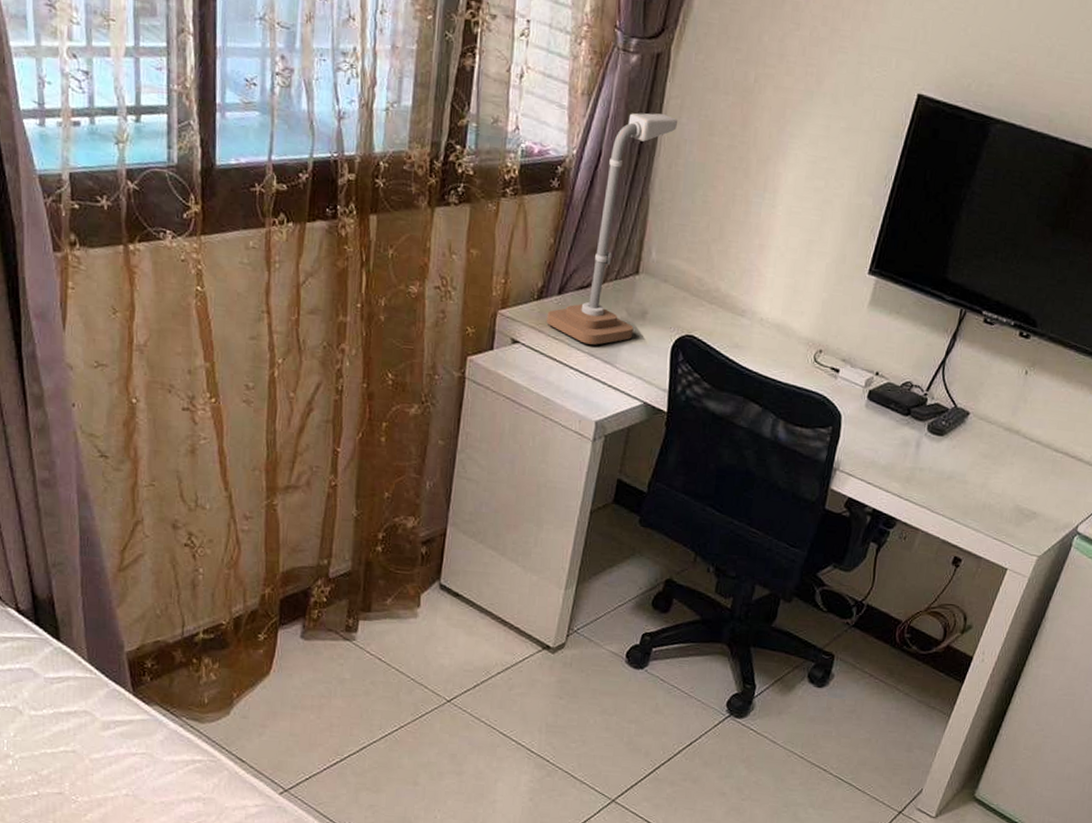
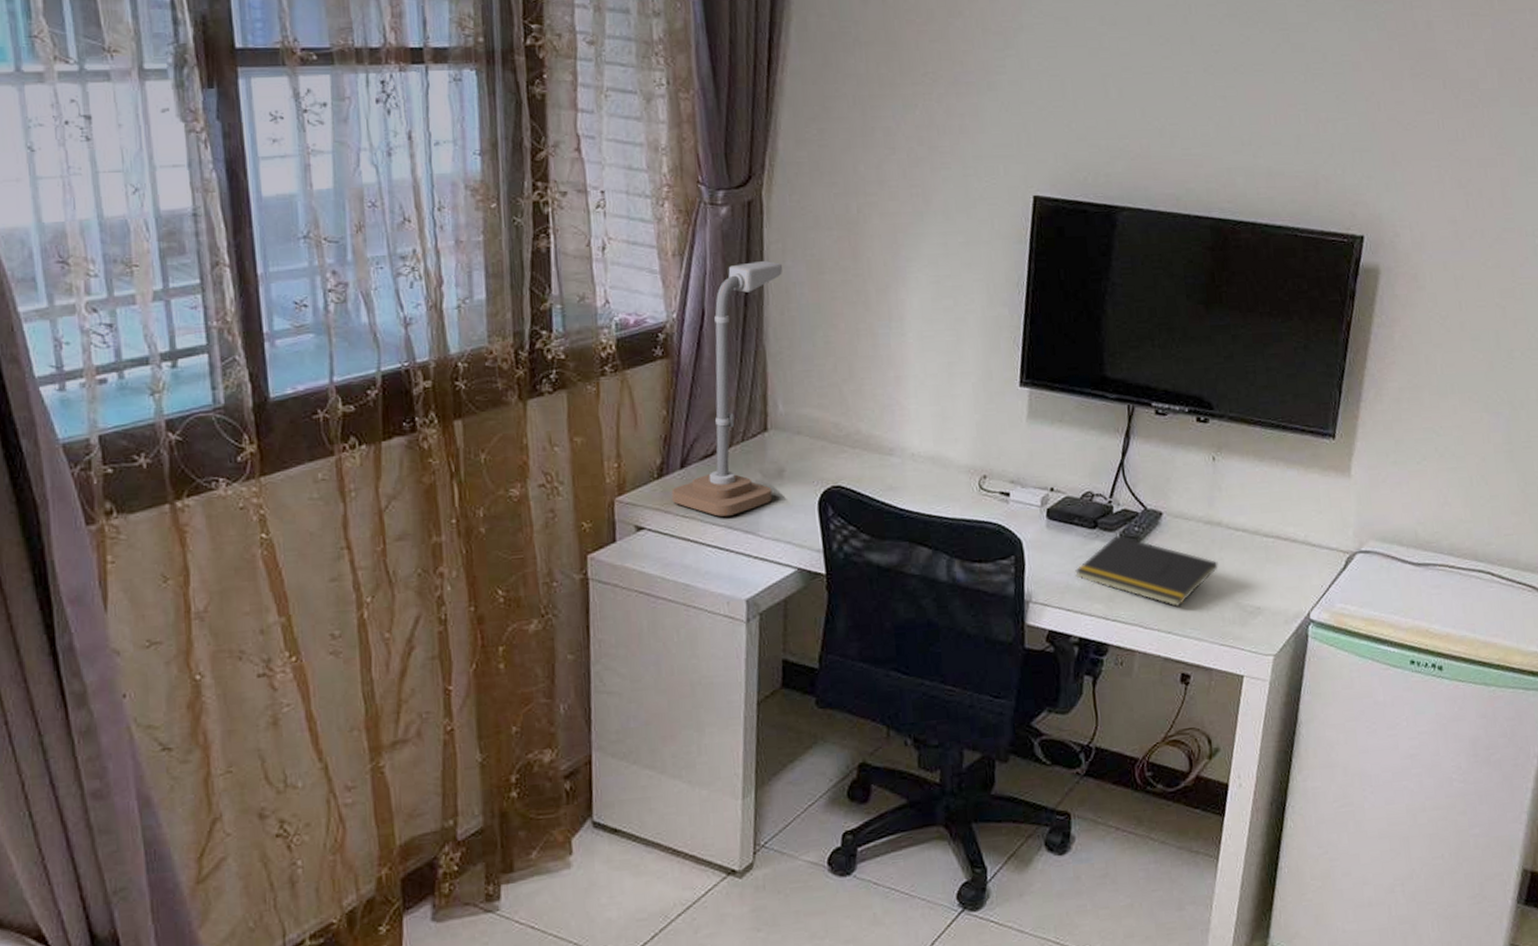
notepad: none [882,425,1008,498] -> present [1075,534,1218,607]

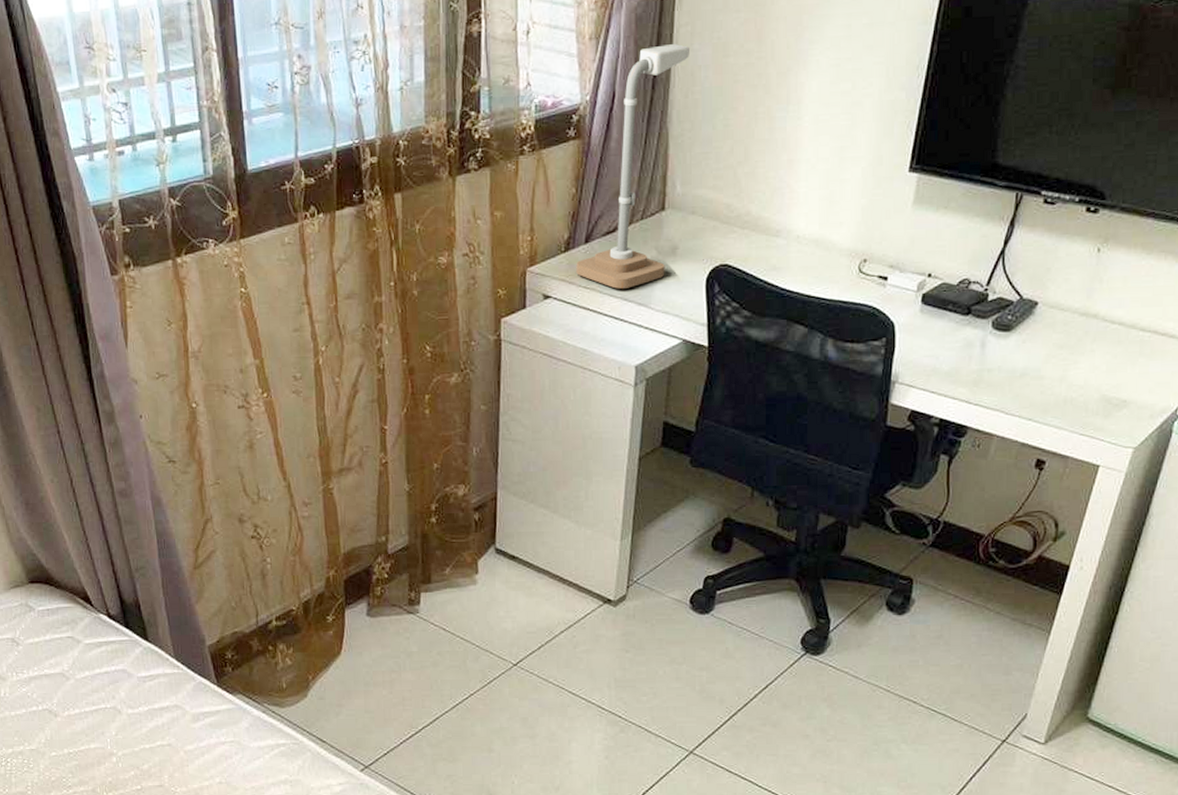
notepad: present [1075,534,1218,607] -> none [943,322,1089,395]

